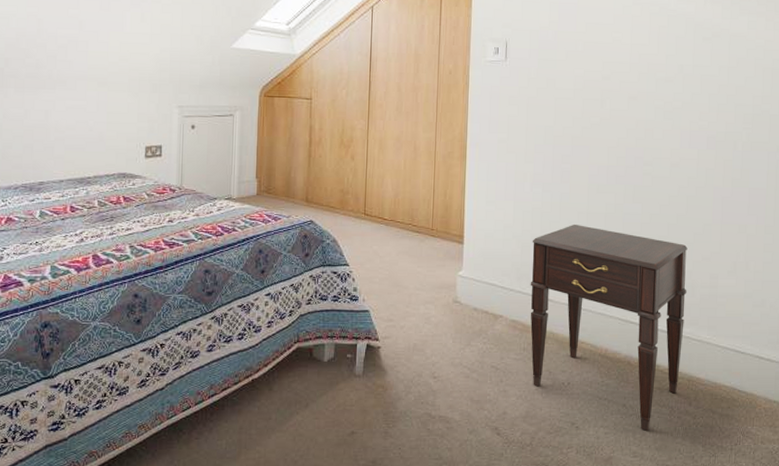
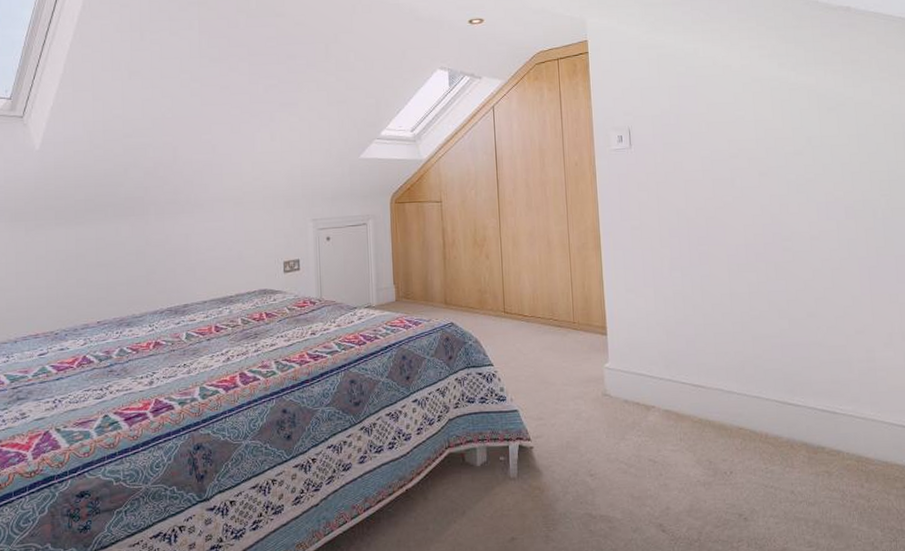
nightstand: present [530,225,688,431] -> none [676,306,847,518]

